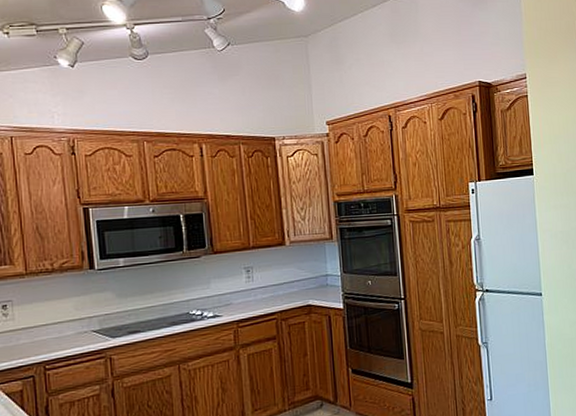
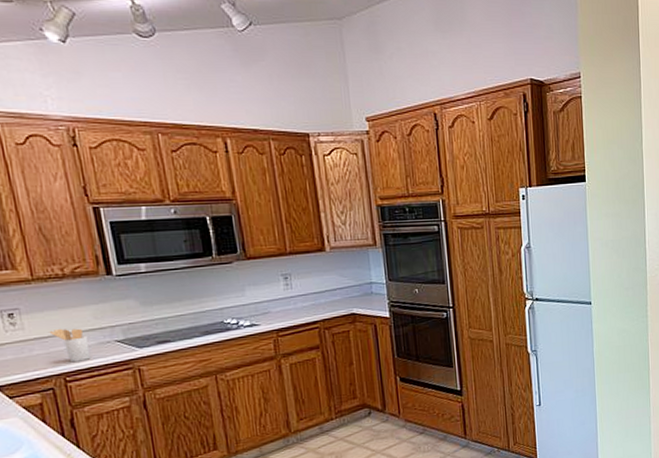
utensil holder: none [35,319,69,351] -> present [49,328,91,363]

